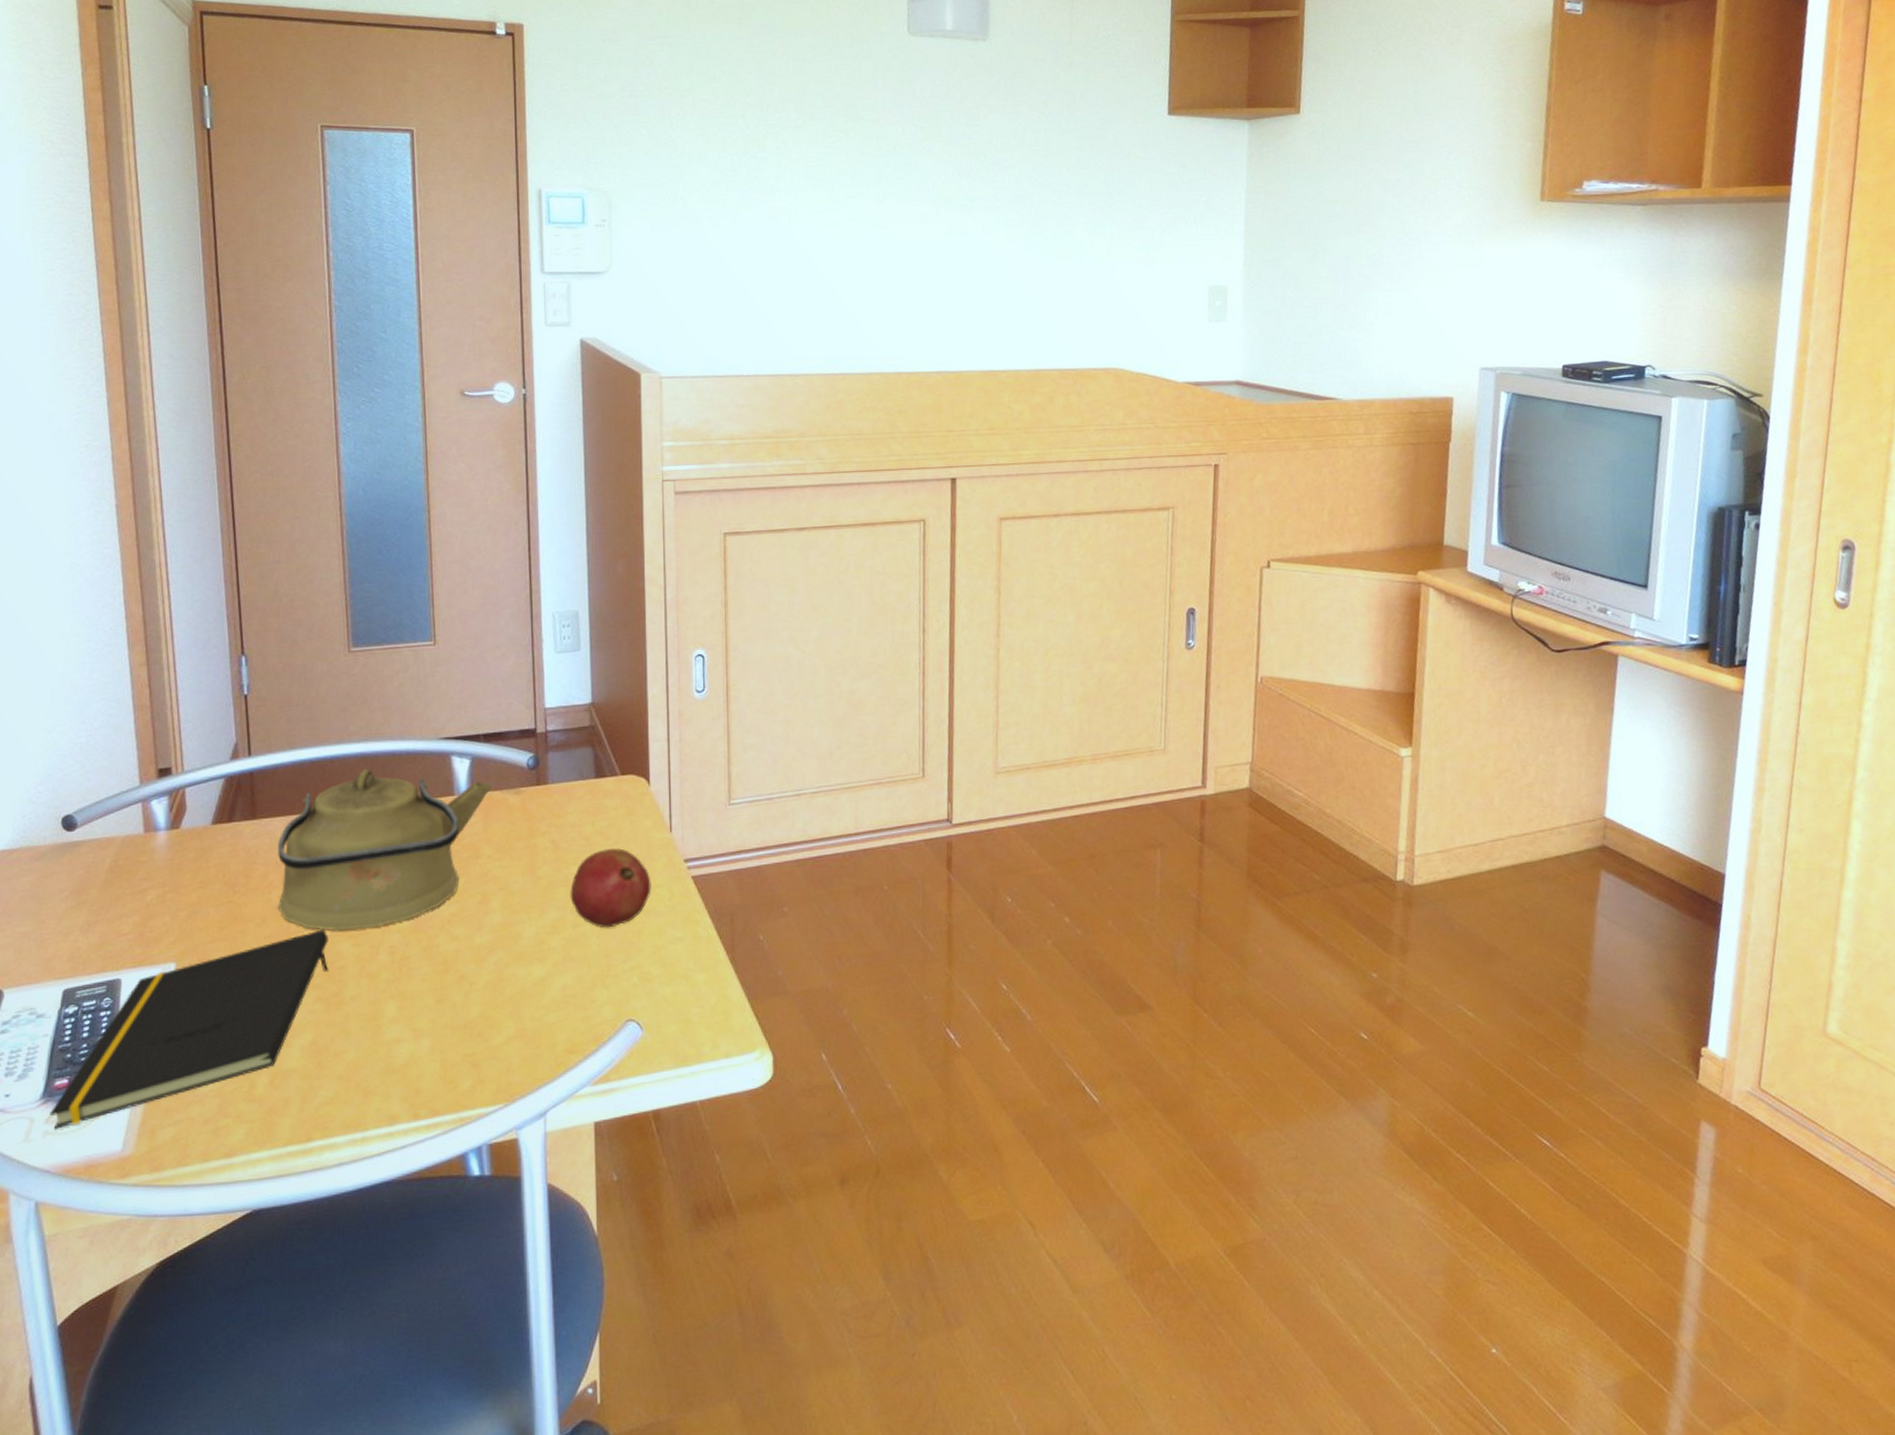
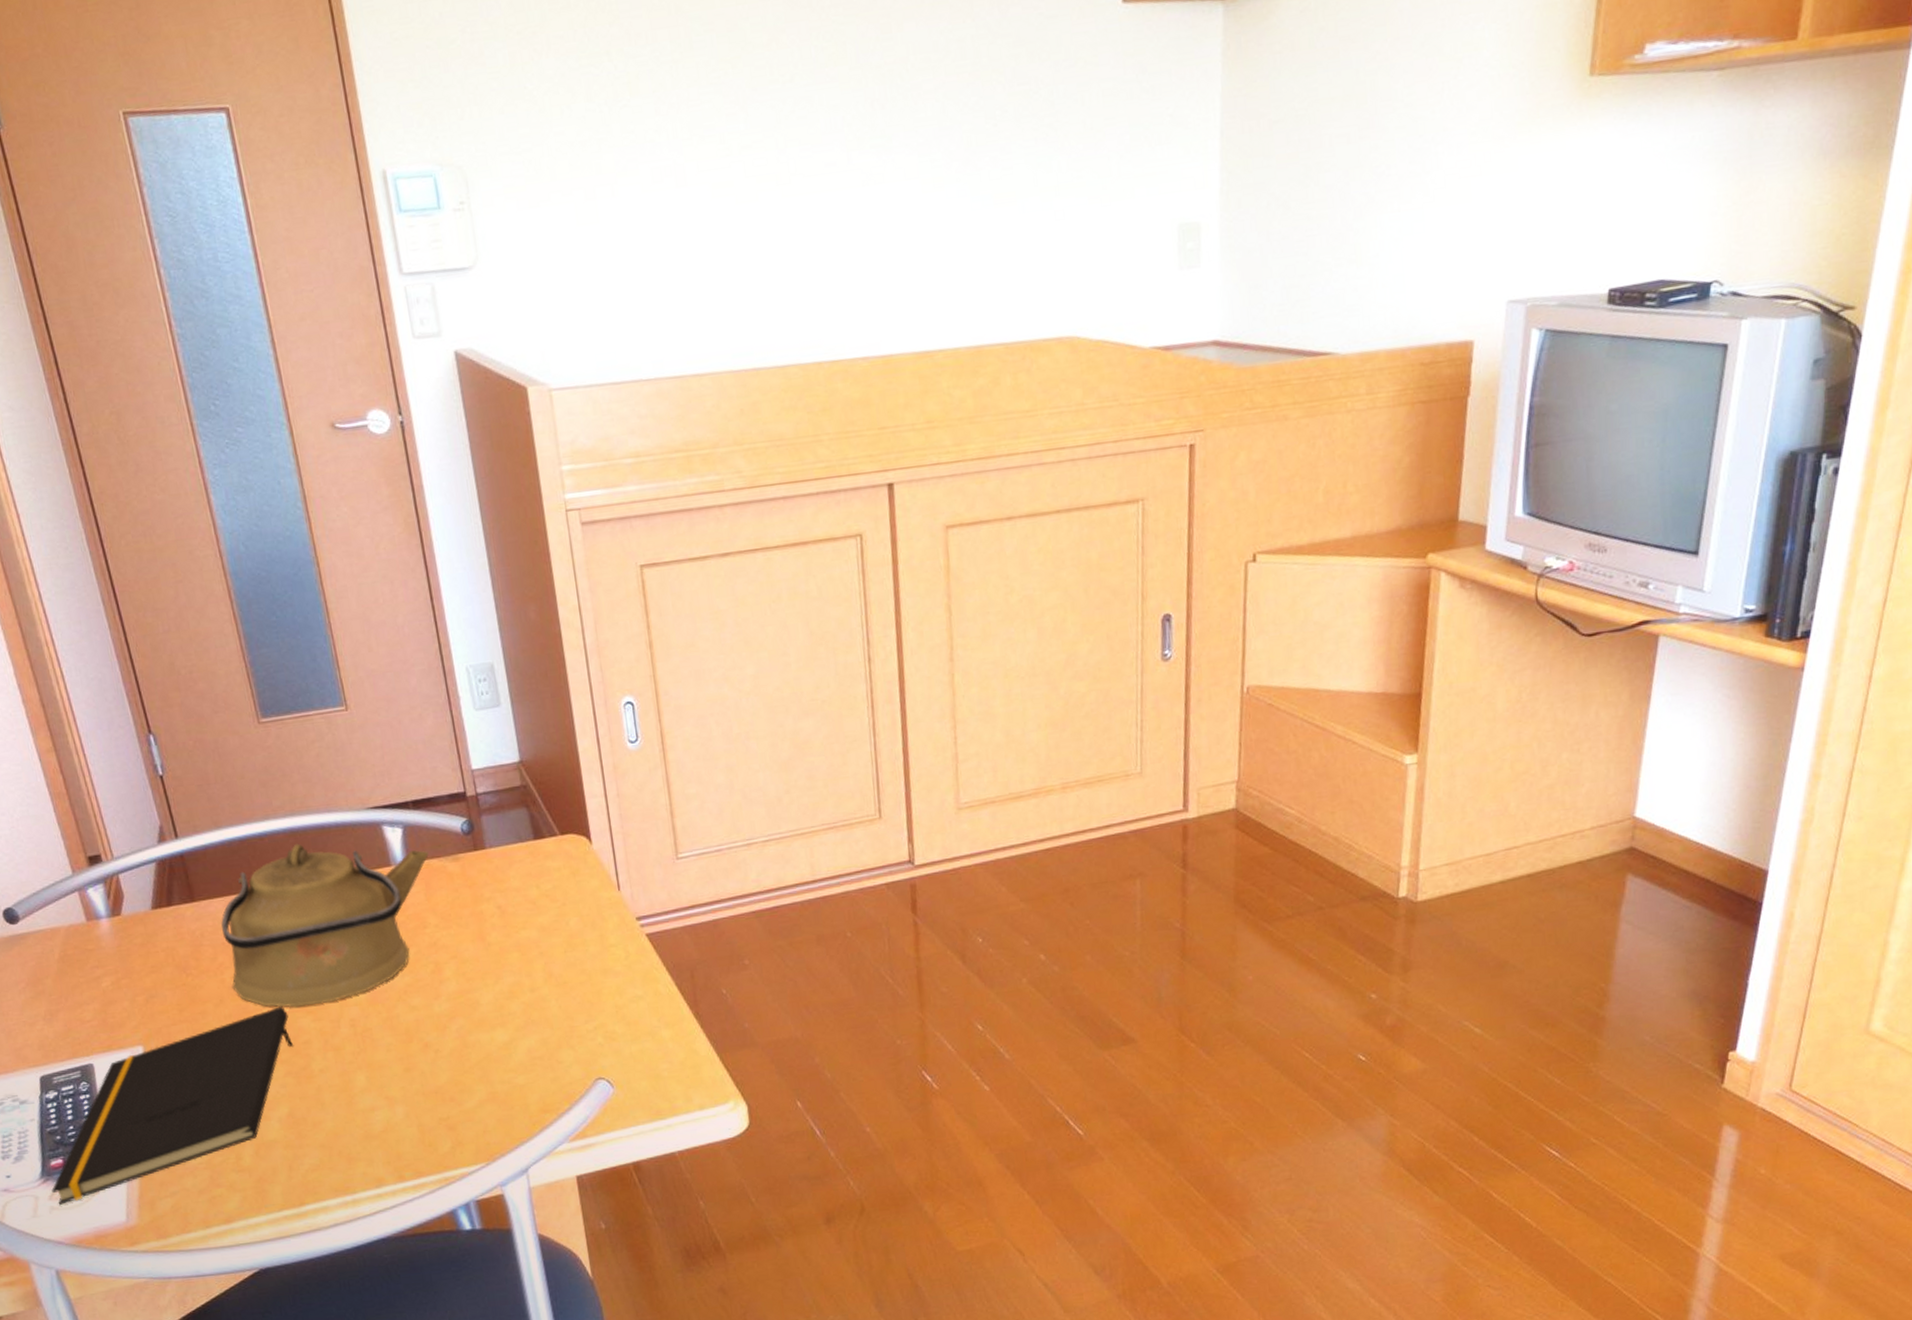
fruit: present [570,848,651,929] -> none [523,910,606,991]

